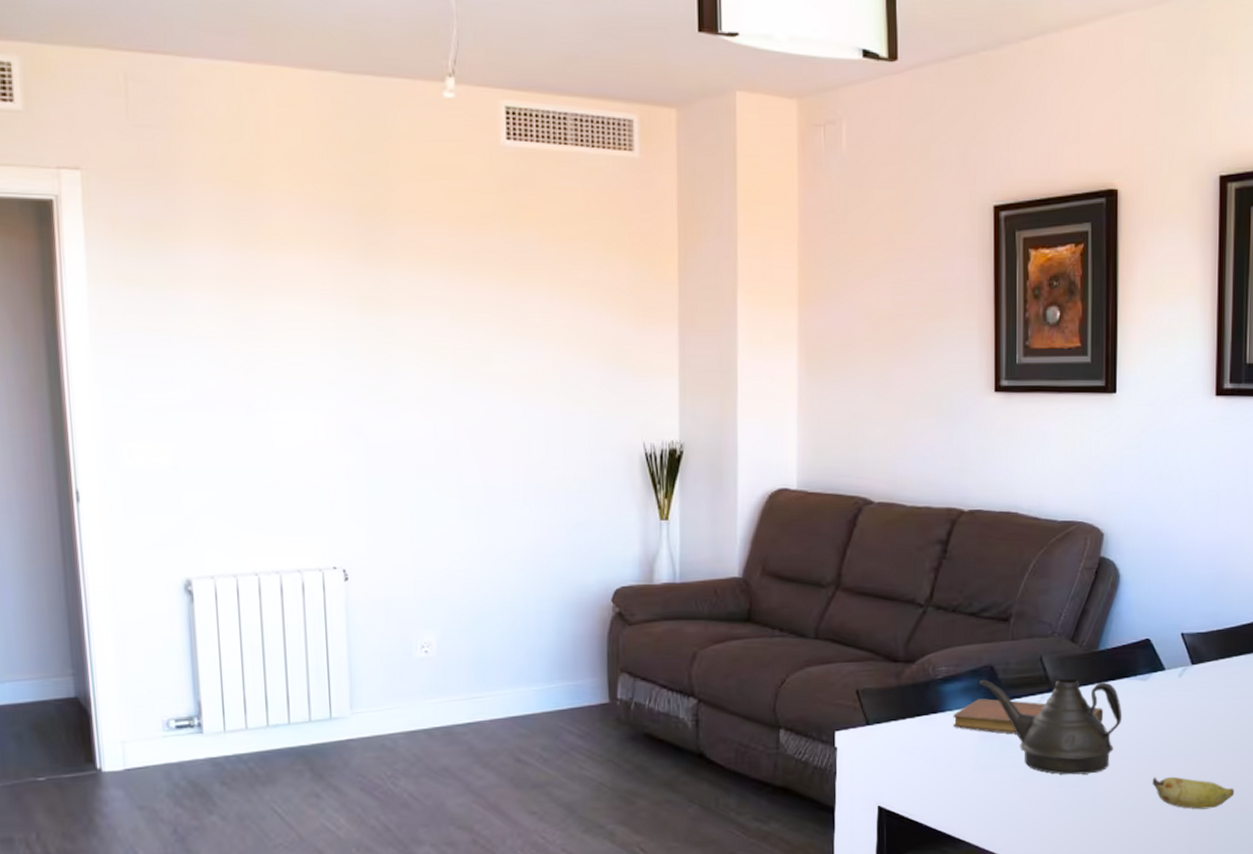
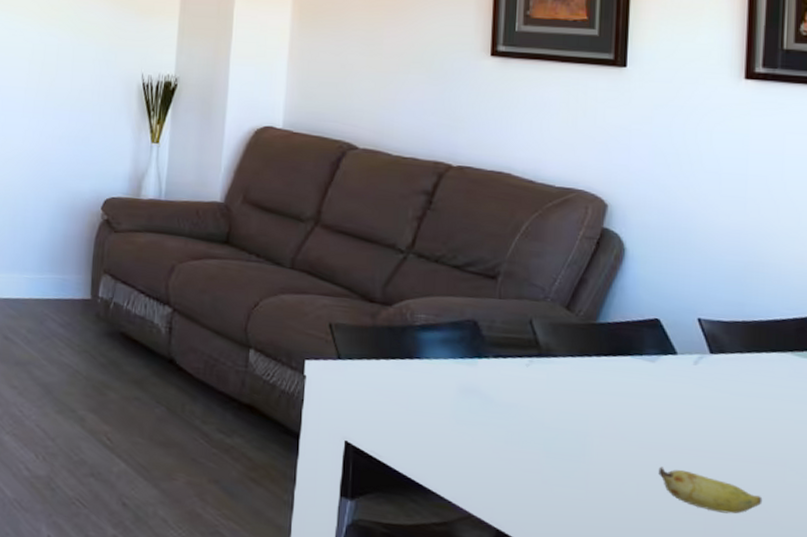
notebook: present [953,698,1104,735] -> none [429,352,602,397]
teapot: present [980,678,1122,775] -> none [461,333,624,450]

